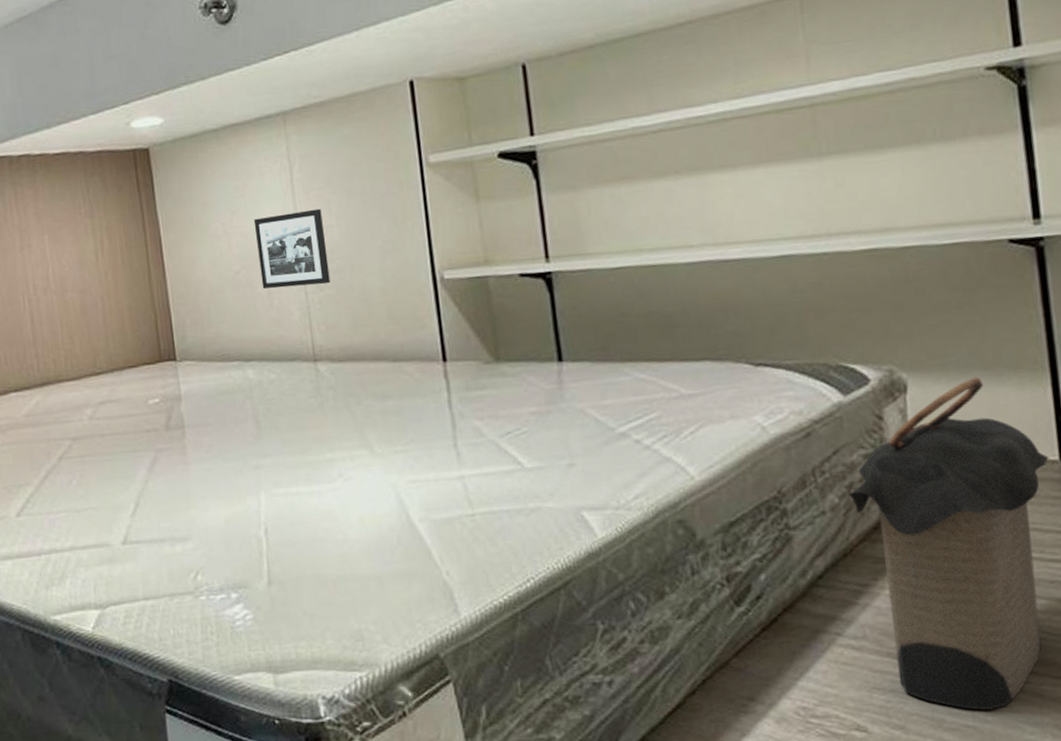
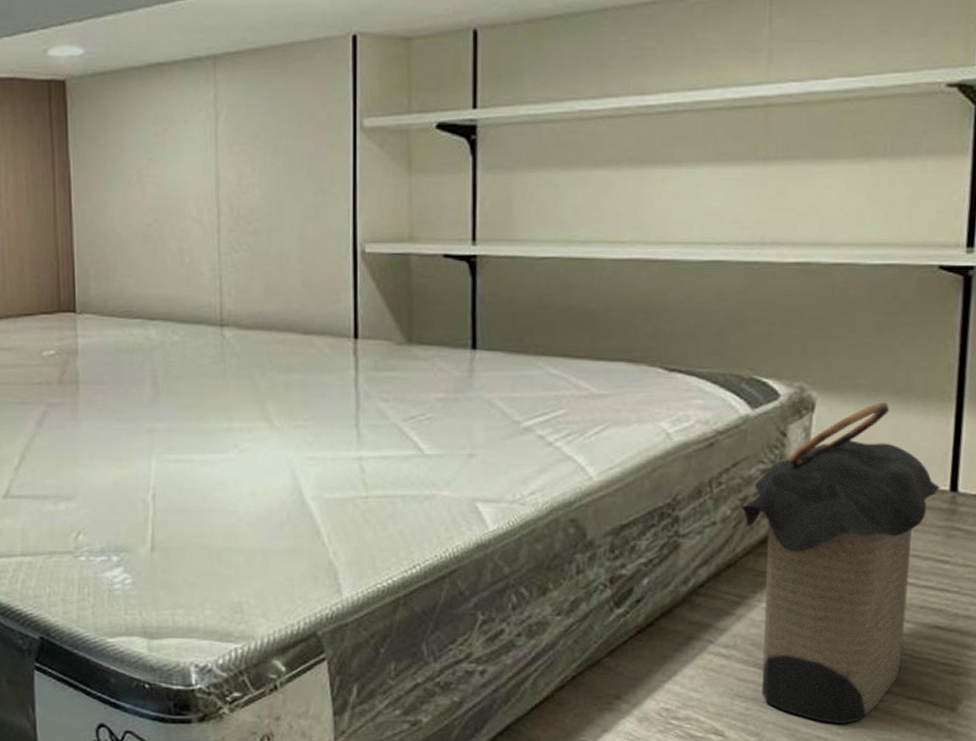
picture frame: present [253,208,330,289] -> none [171,164,246,246]

